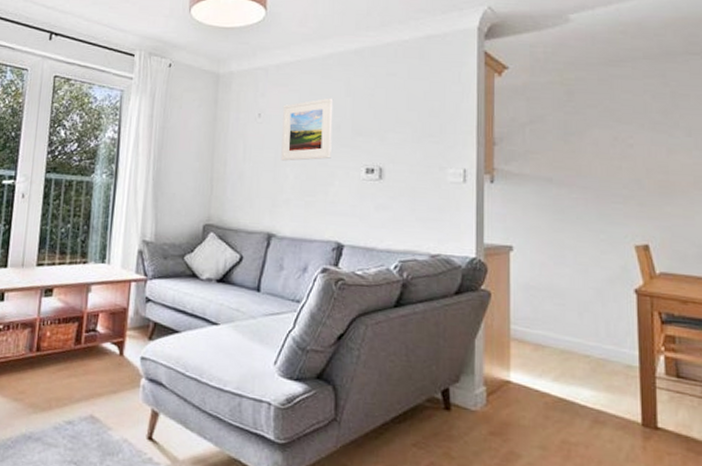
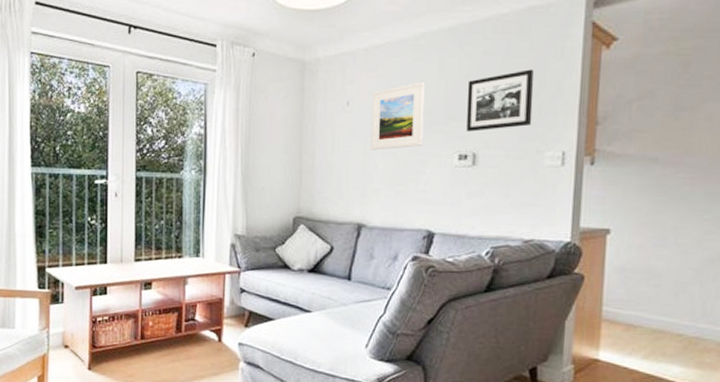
picture frame: none [372,91,434,147] -> present [466,69,534,132]

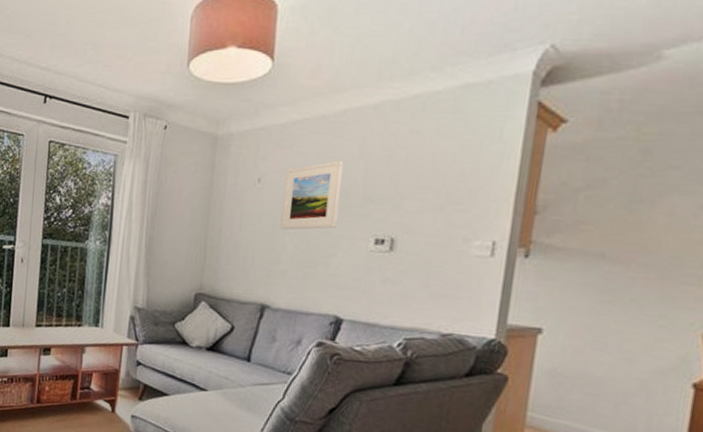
picture frame: present [466,69,534,132] -> none [385,151,466,216]

